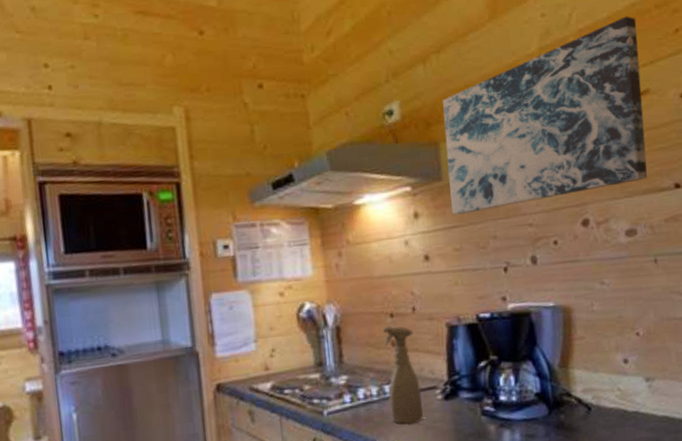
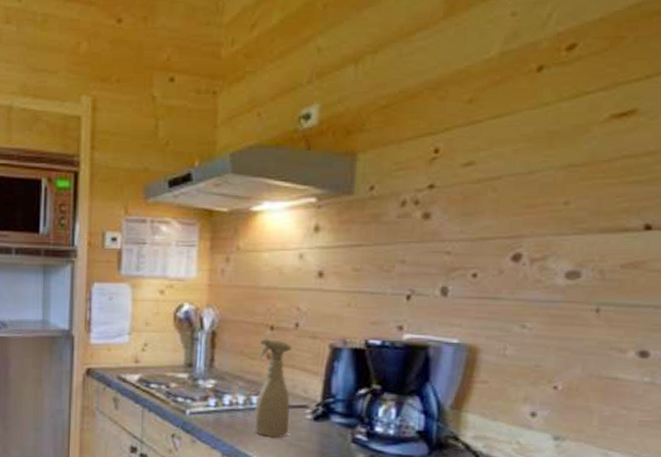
wall art: present [443,16,647,215] -> none [358,18,639,233]

